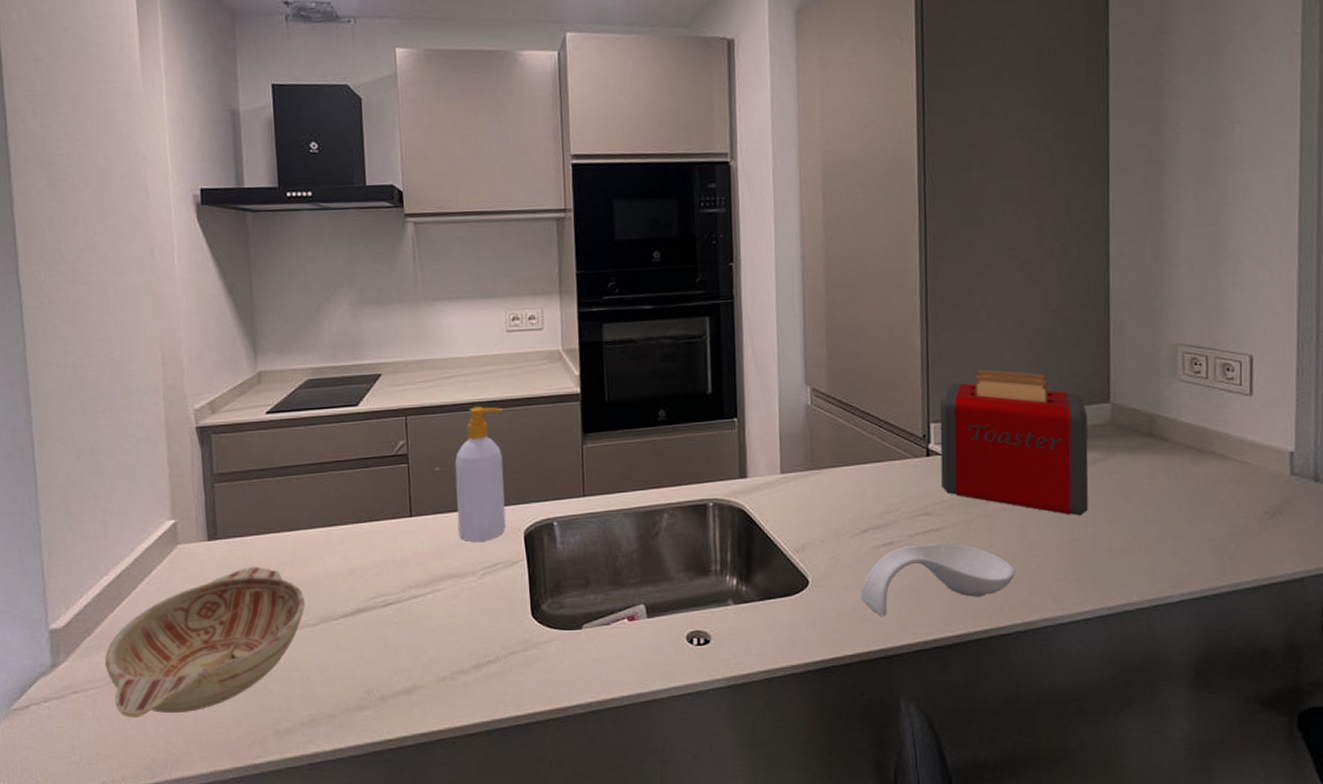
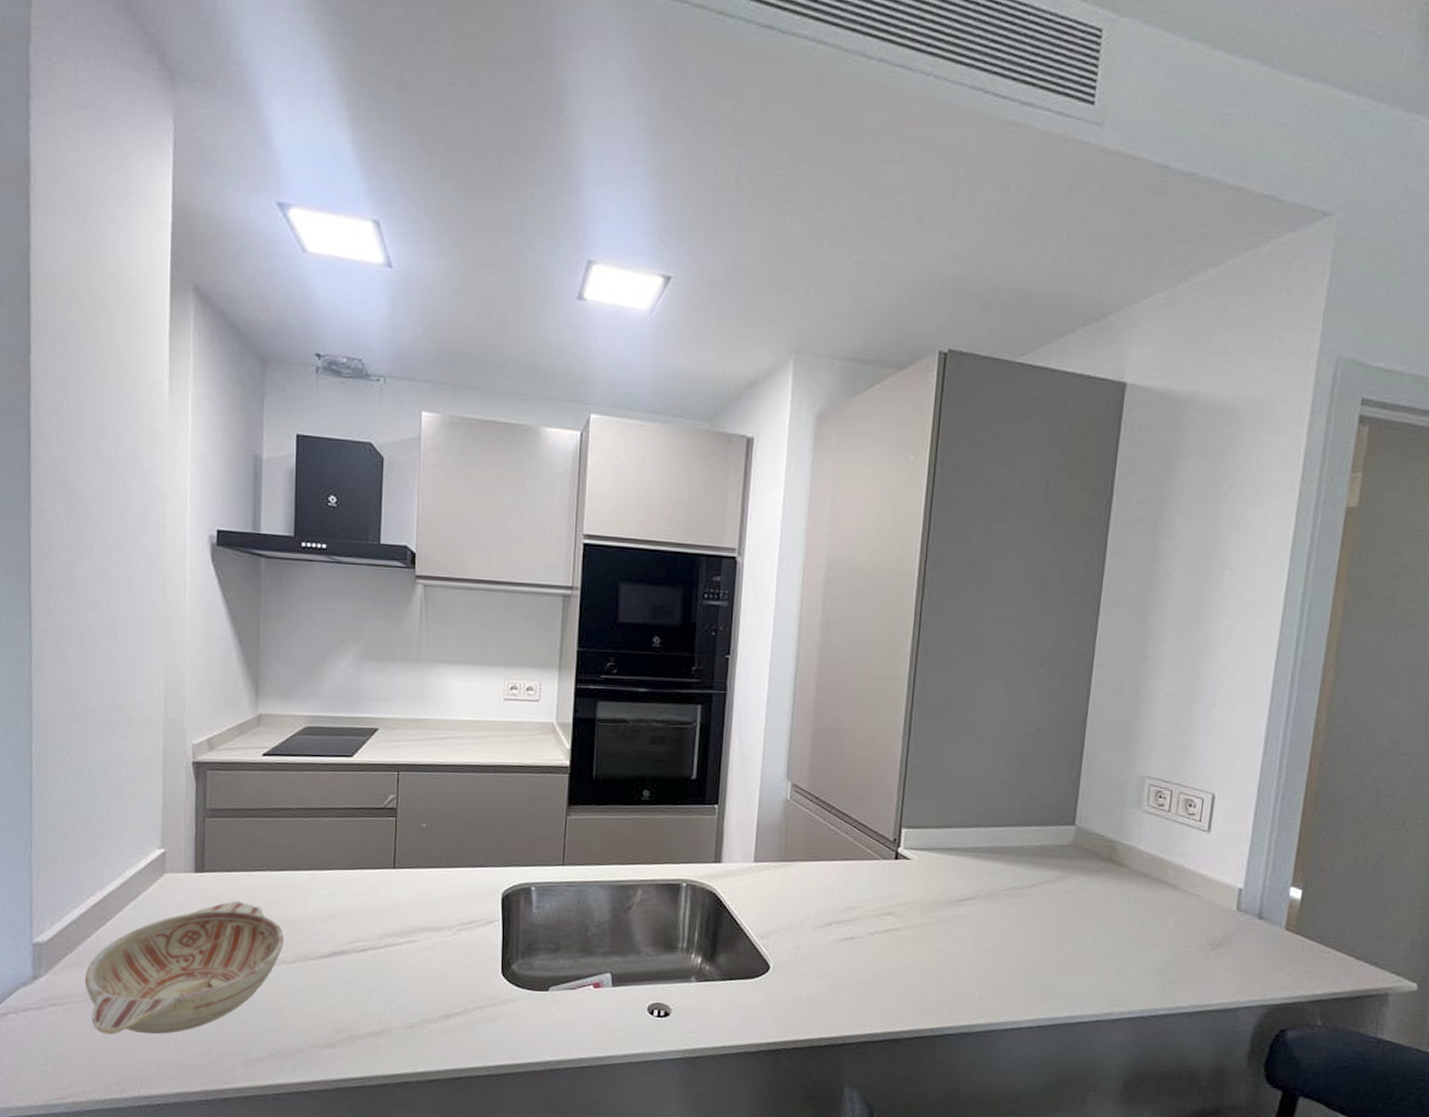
soap bottle: present [454,407,506,542] -> none [438,769,494,899]
spoon rest: present [861,542,1015,617] -> none [818,942,966,1007]
toaster: present [940,370,1089,516] -> none [906,782,1052,930]

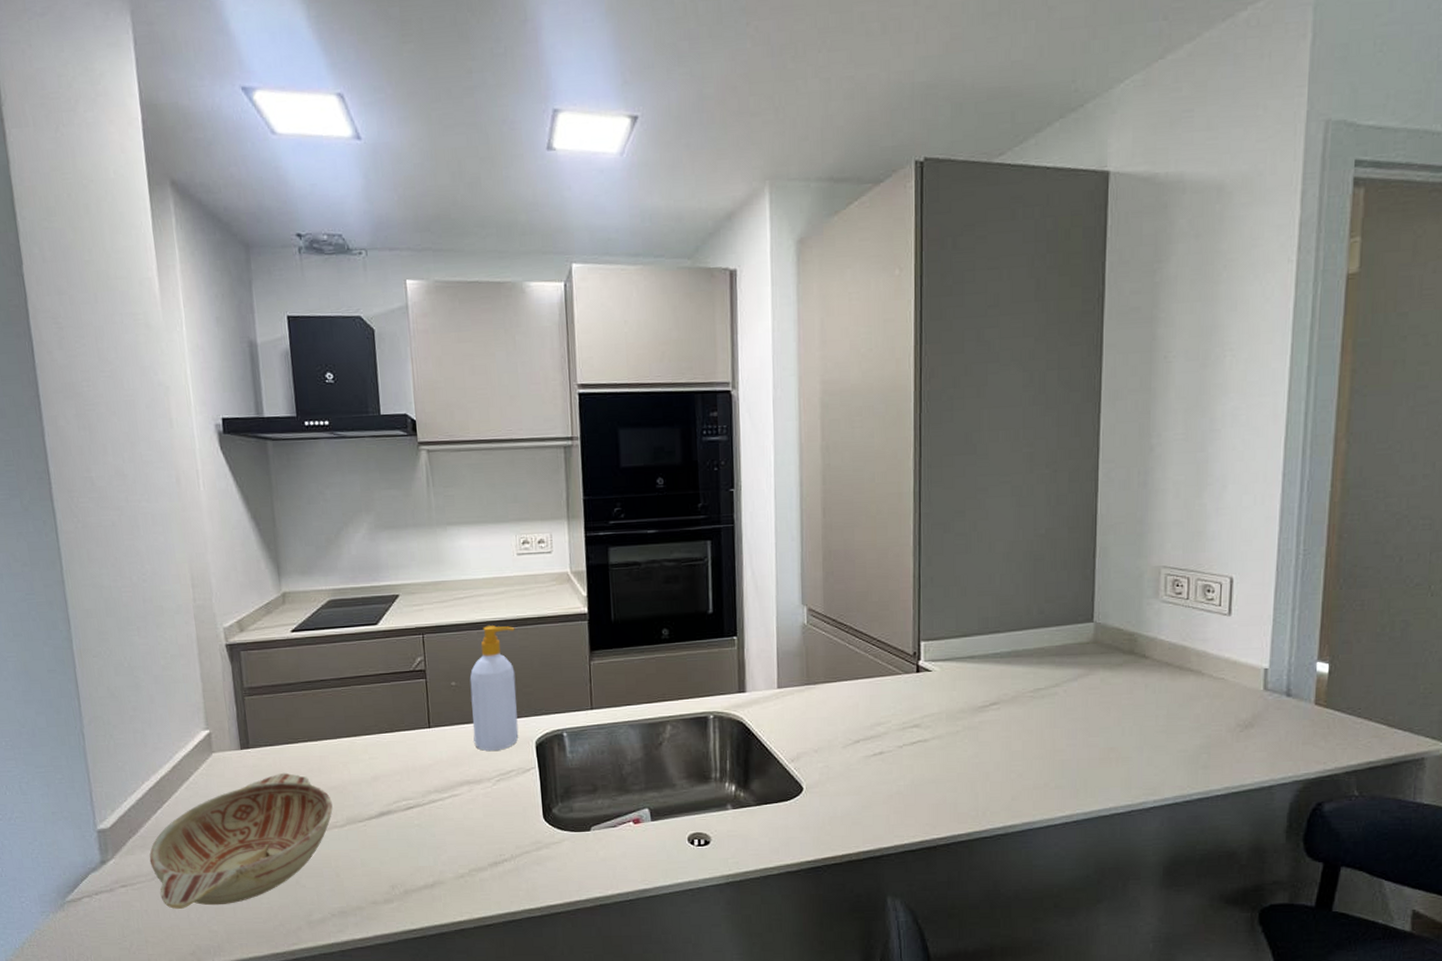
soap bottle: none [438,769,494,899] -> present [469,626,519,751]

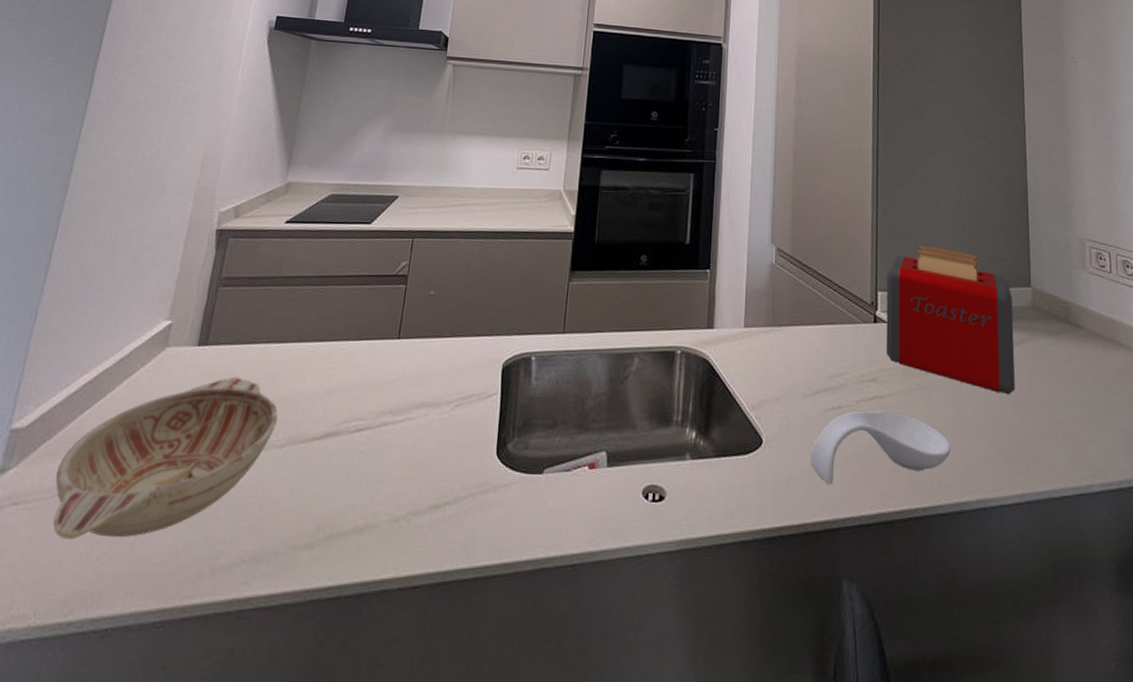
soap bottle: present [469,626,519,751] -> none [440,236,503,370]
spoon rest: none [852,752,998,821] -> present [810,410,951,486]
toaster: none [930,591,1071,728] -> present [886,246,1015,395]

